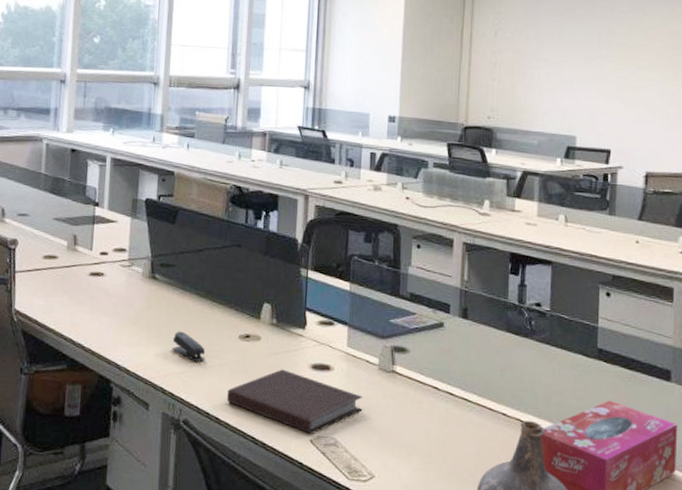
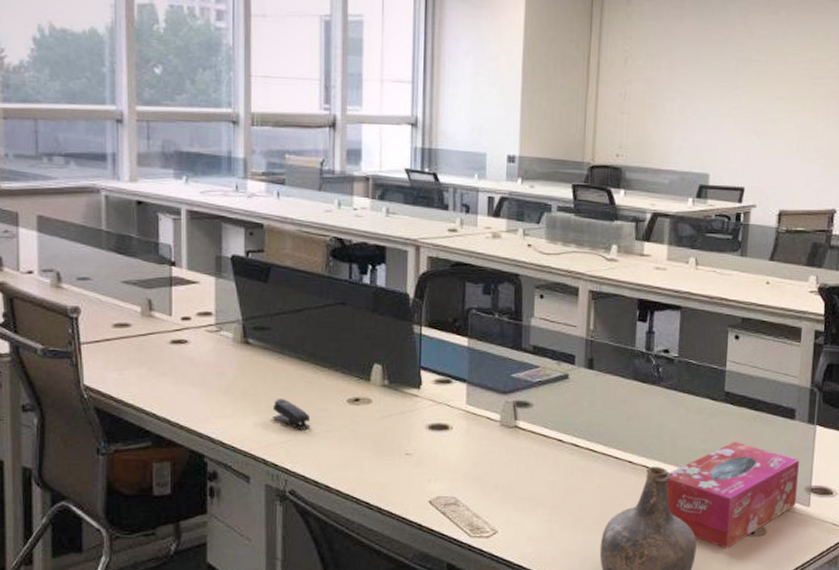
notebook: present [227,369,363,434] -> none [337,432,485,495]

